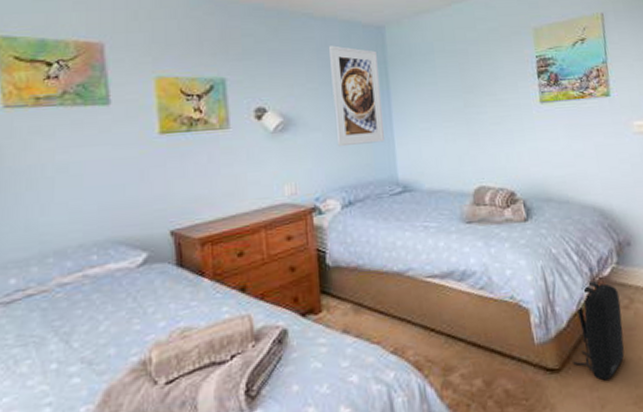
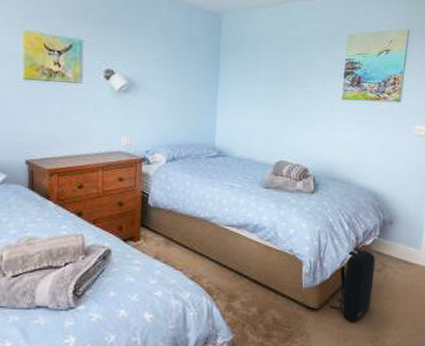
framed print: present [328,45,384,147] -> none [169,25,213,113]

